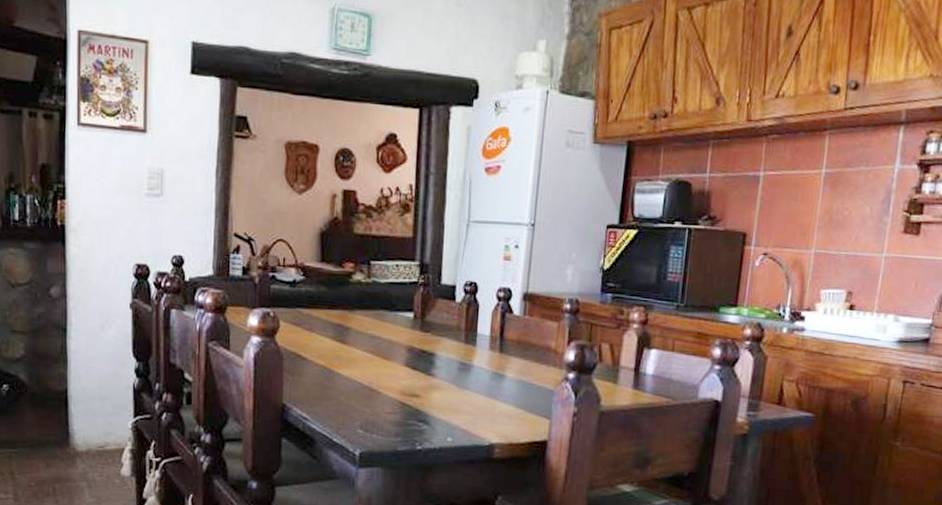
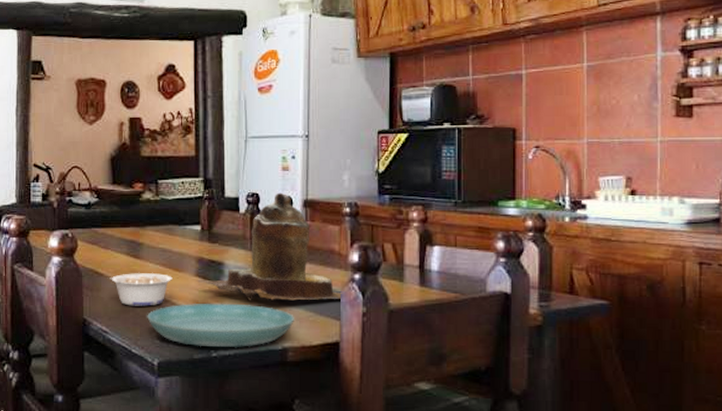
legume: none [310,358,380,395] -> present [107,273,173,306]
saucer: none [351,393,505,442] -> present [147,303,295,348]
teapot: none [405,283,556,398] -> present [196,192,343,301]

